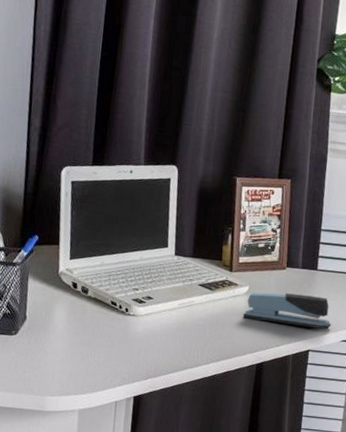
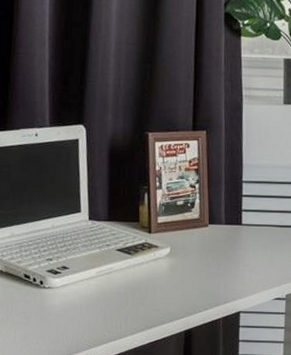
stapler: present [243,292,331,329] -> none [166,252,261,288]

